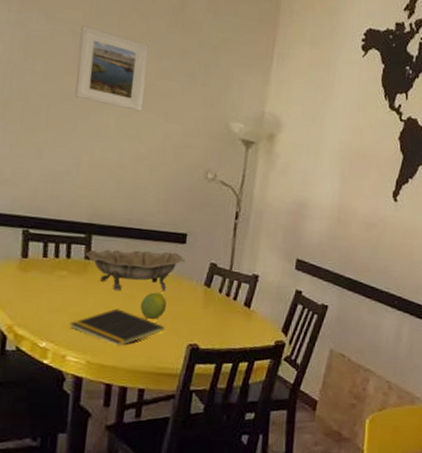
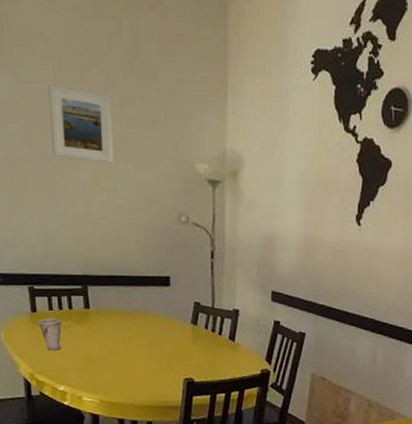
cup: none [27,265,55,302] -> present [38,318,62,350]
notepad: present [69,308,165,347] -> none [80,351,162,385]
decorative bowl: present [84,249,186,292] -> none [84,295,172,335]
fruit: present [140,292,167,319] -> none [138,333,160,358]

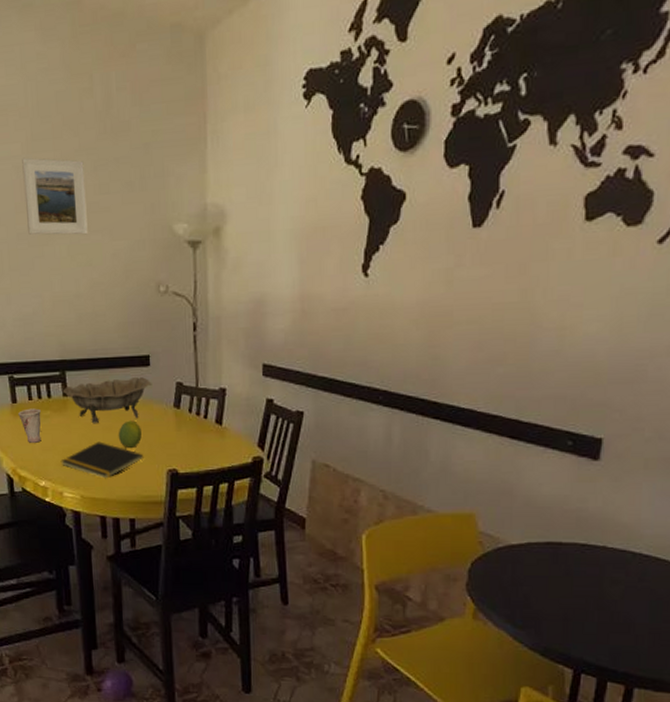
notepad: none [80,351,162,385] -> present [60,441,144,479]
decorative bowl: none [84,295,172,335] -> present [62,377,152,424]
fruit: none [138,333,160,358] -> present [118,420,142,448]

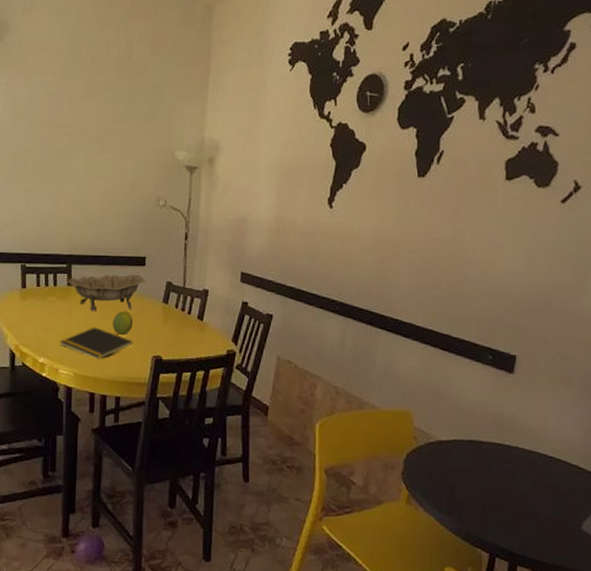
cup: present [18,408,41,443] -> none [26,294,46,324]
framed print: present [22,157,88,235] -> none [52,86,105,153]

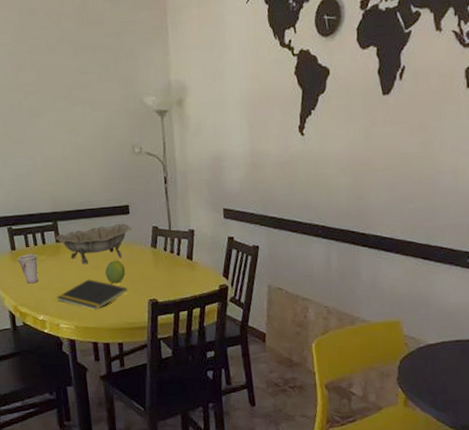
cup: none [26,294,46,324] -> present [17,253,39,284]

